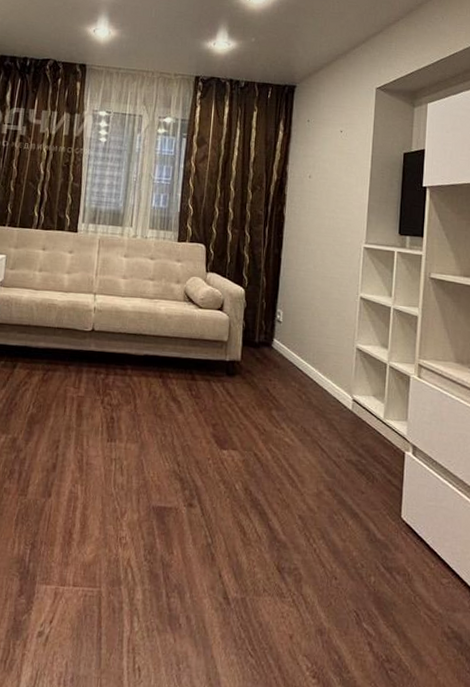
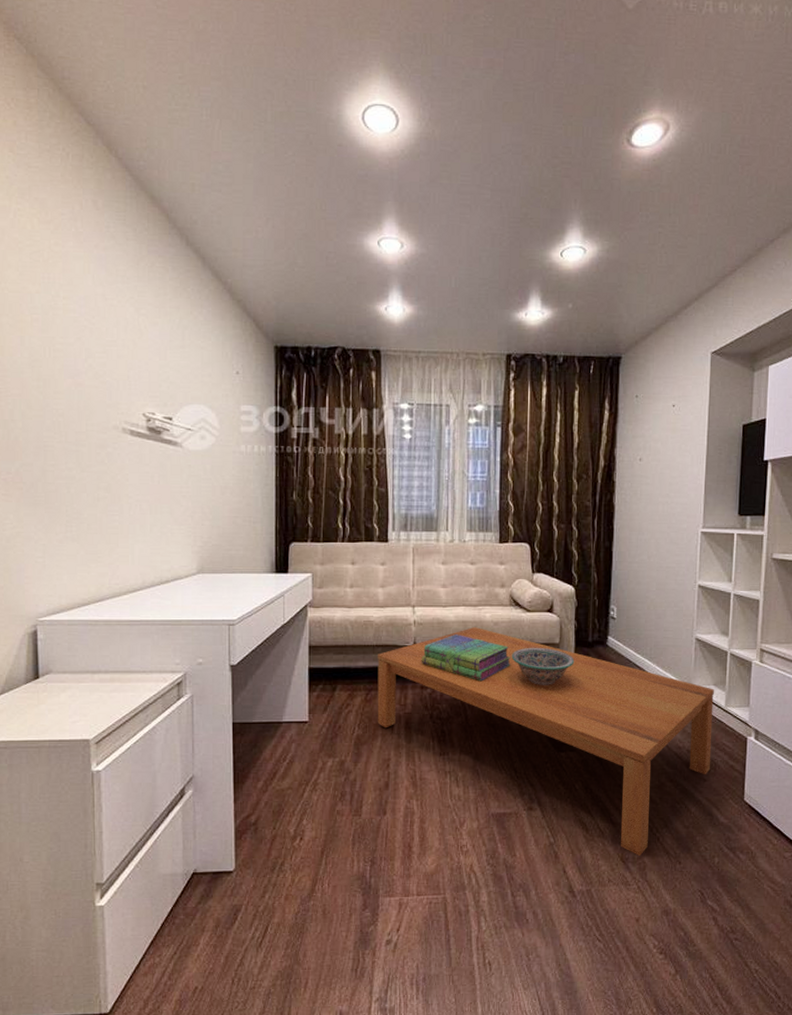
coffee table: none [51,318,373,567] -> present [377,626,714,857]
stack of books: none [97,324,182,372] -> present [421,635,511,682]
decorative bowl: none [181,342,241,382] -> present [511,647,575,685]

